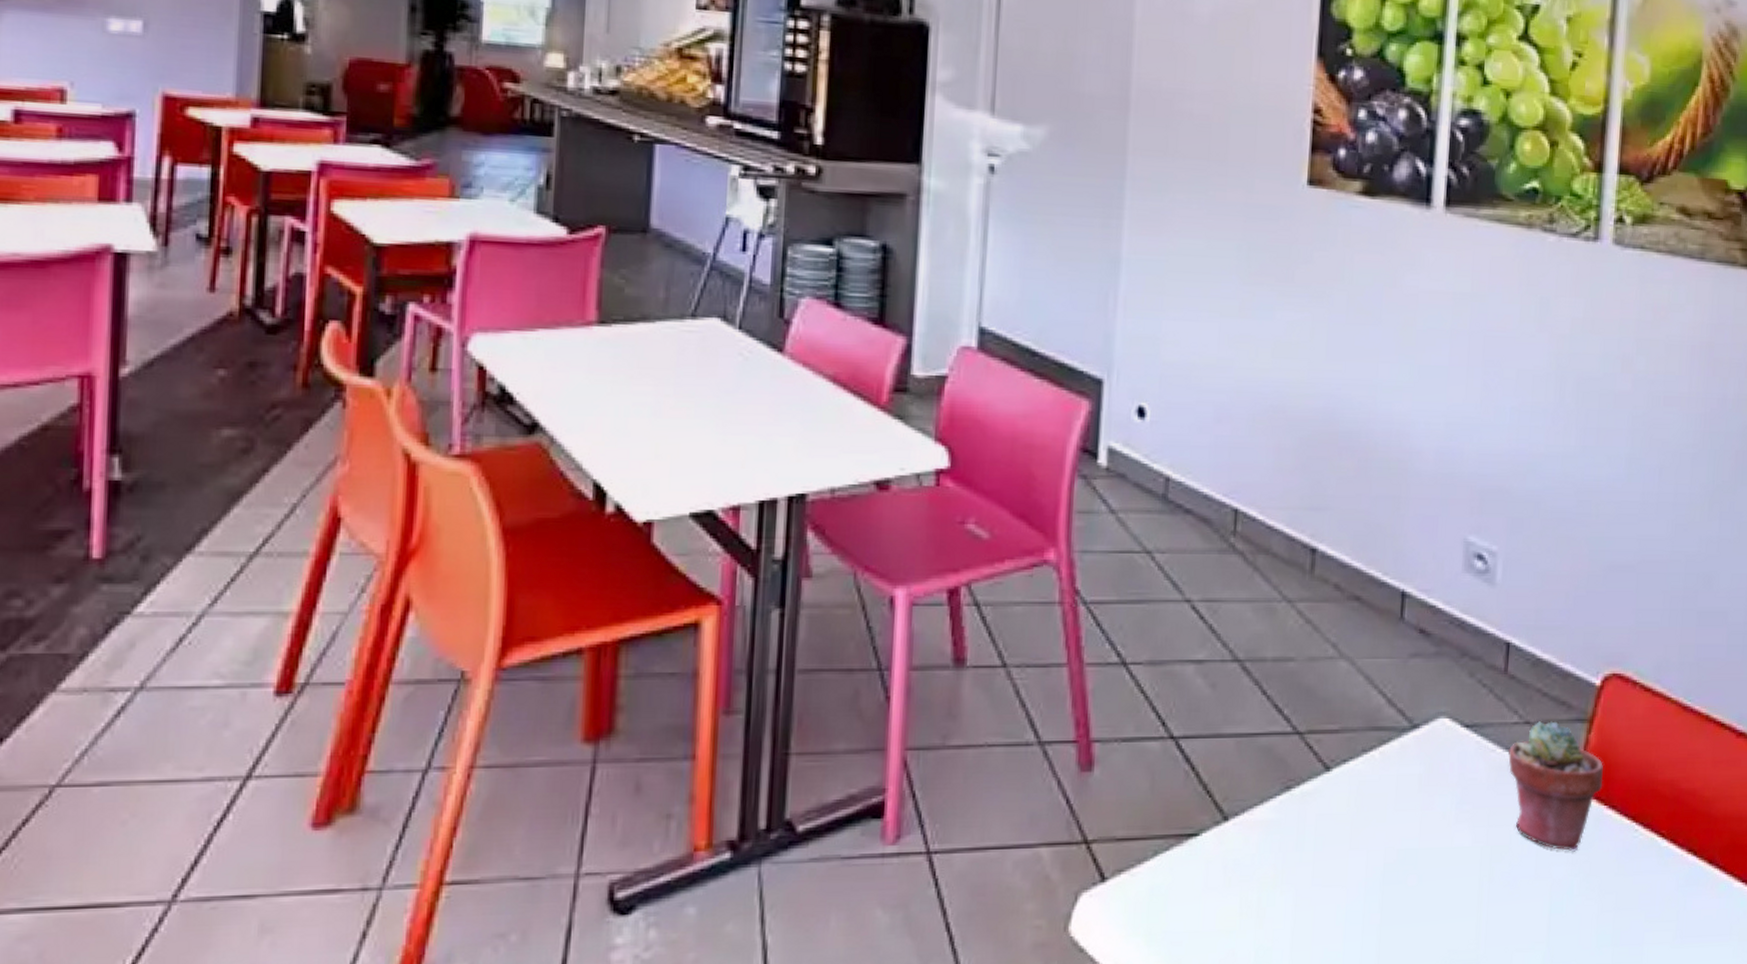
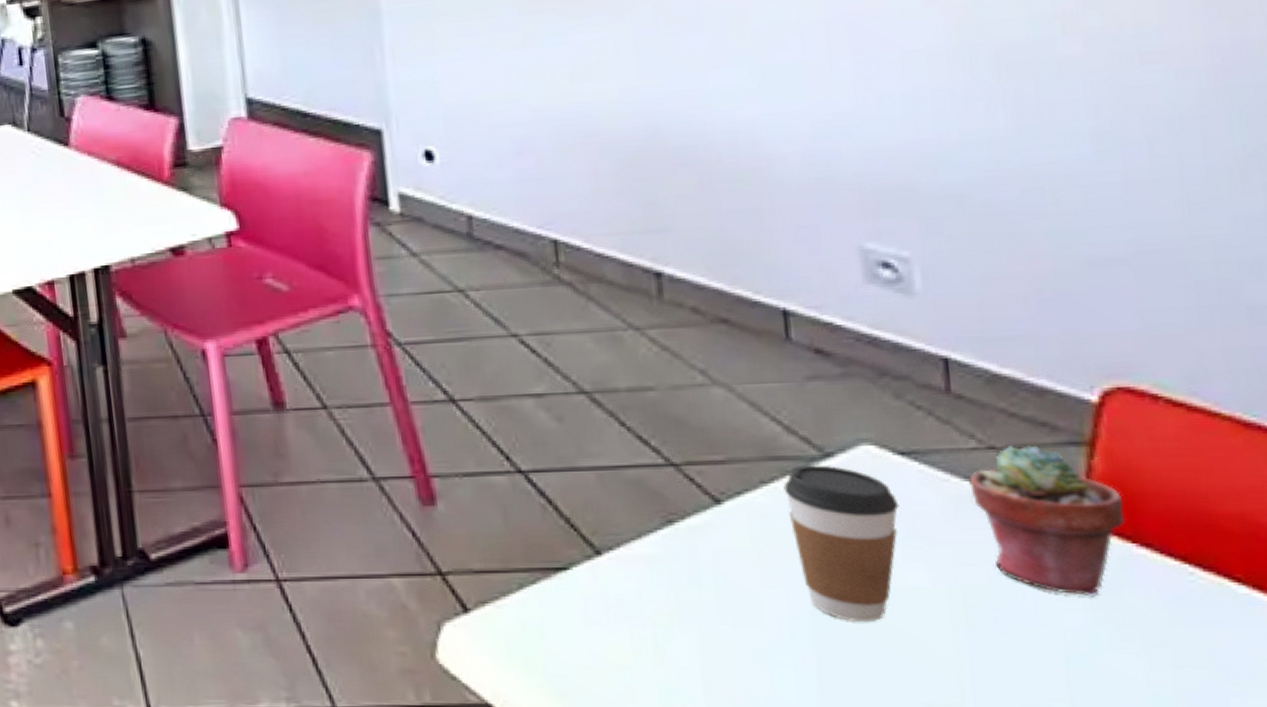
coffee cup: none [1379,734,1459,880] -> present [783,464,900,623]

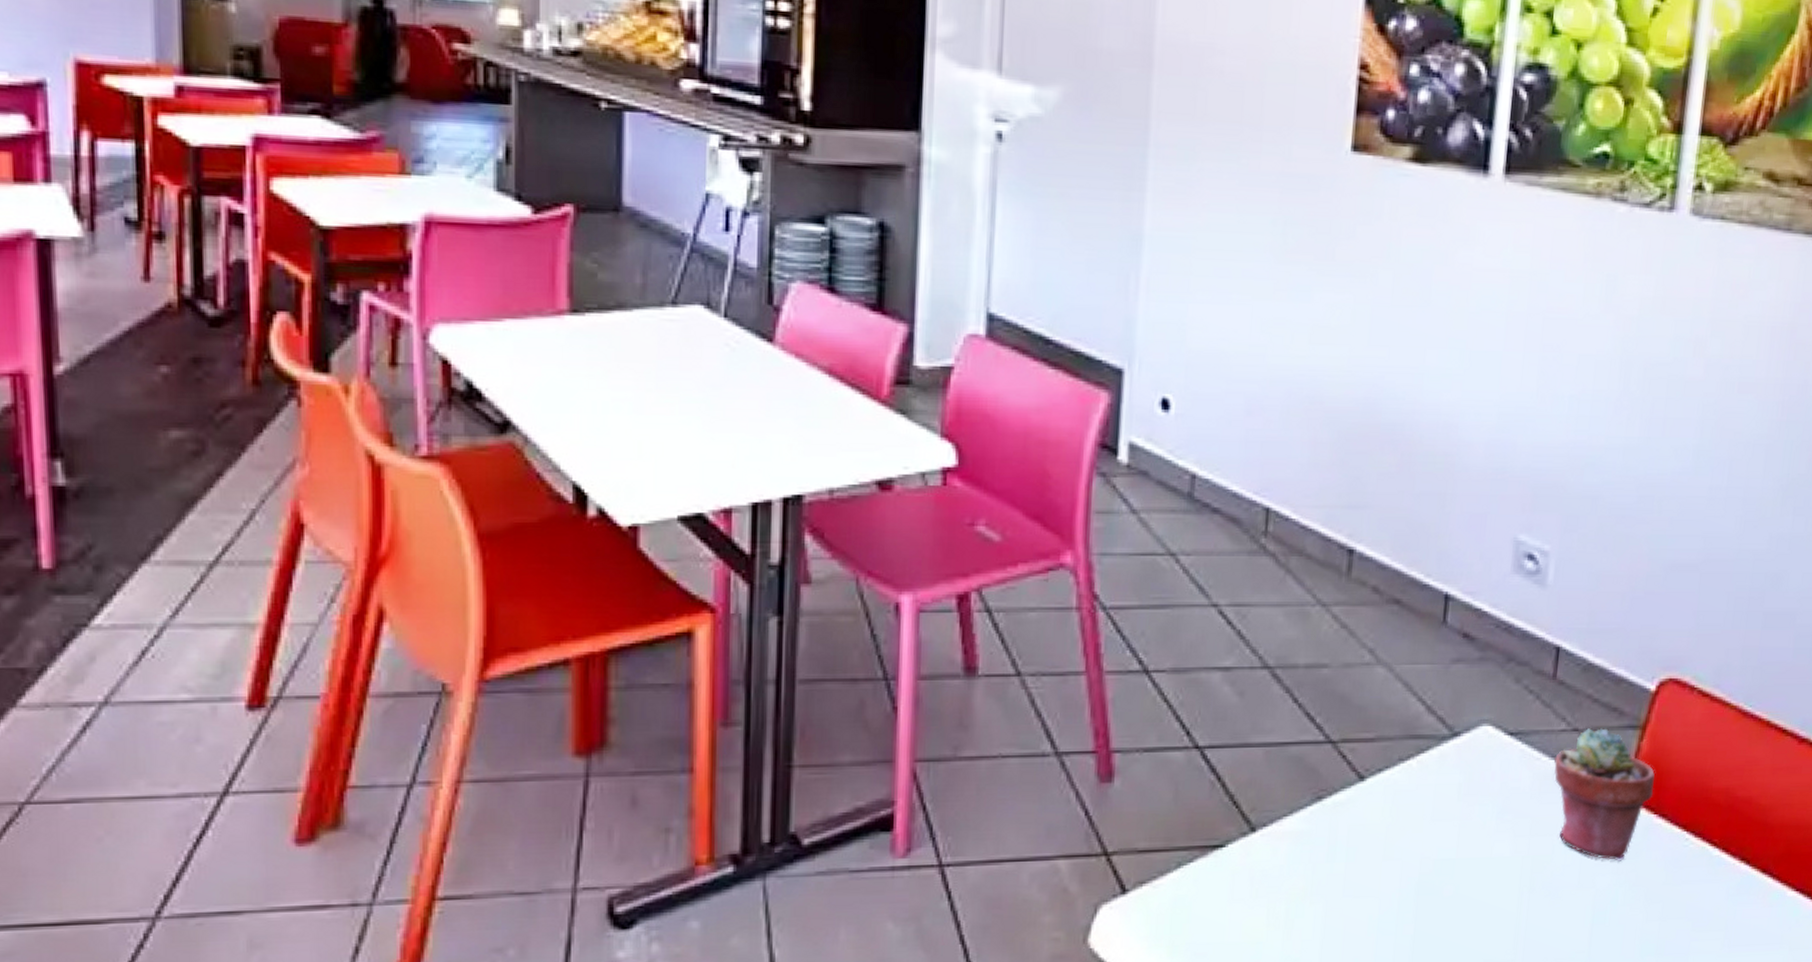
coffee cup: present [783,464,900,623] -> none [1415,742,1501,890]

